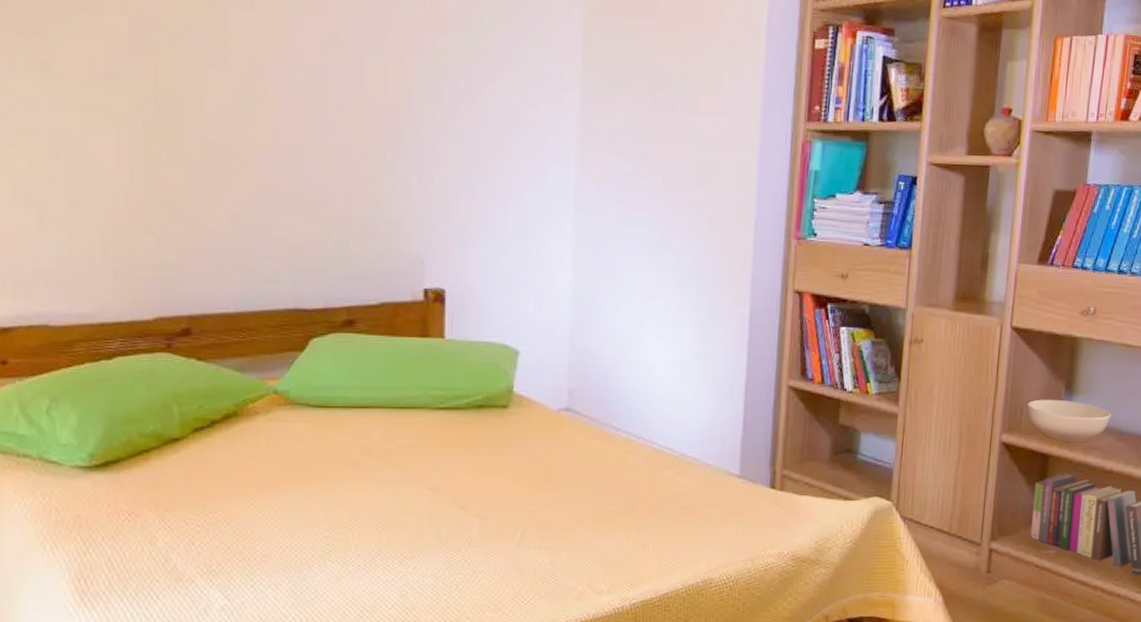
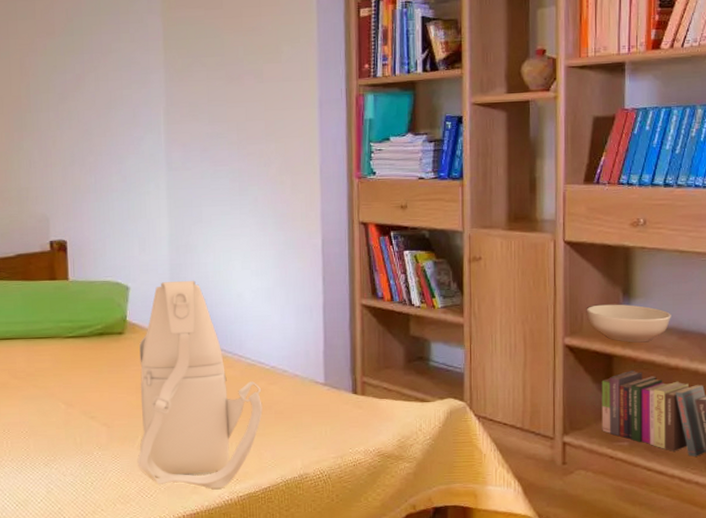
shoulder bag: none [514,346,668,595] -> present [137,280,263,489]

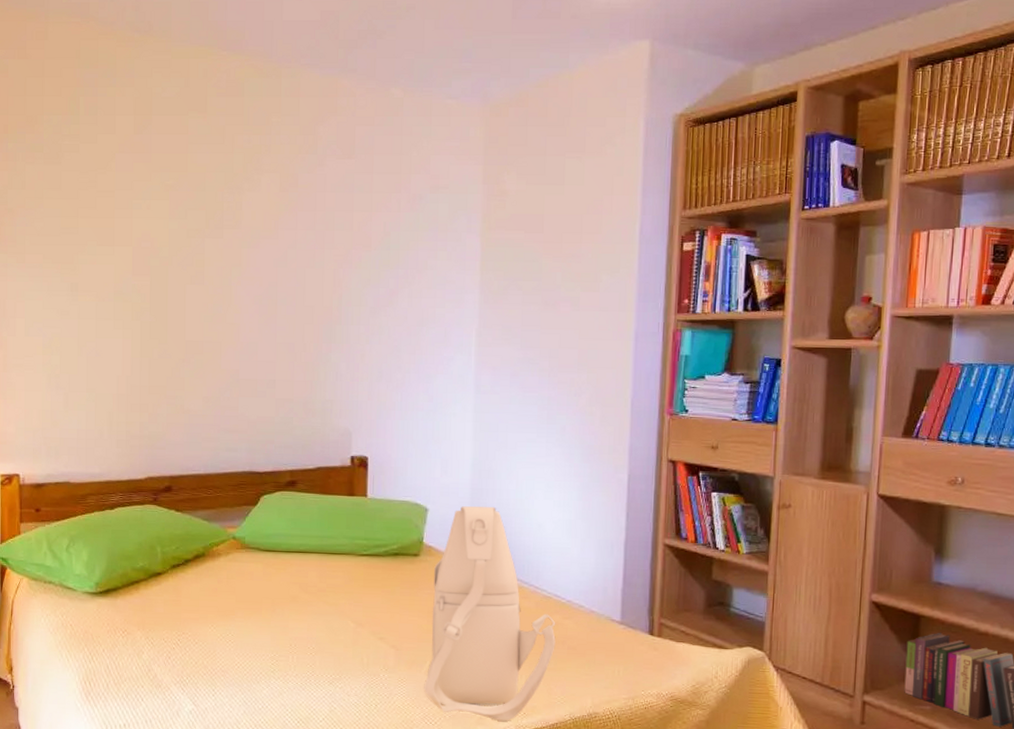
bowl: present [586,304,671,343] -> none [896,562,984,605]

